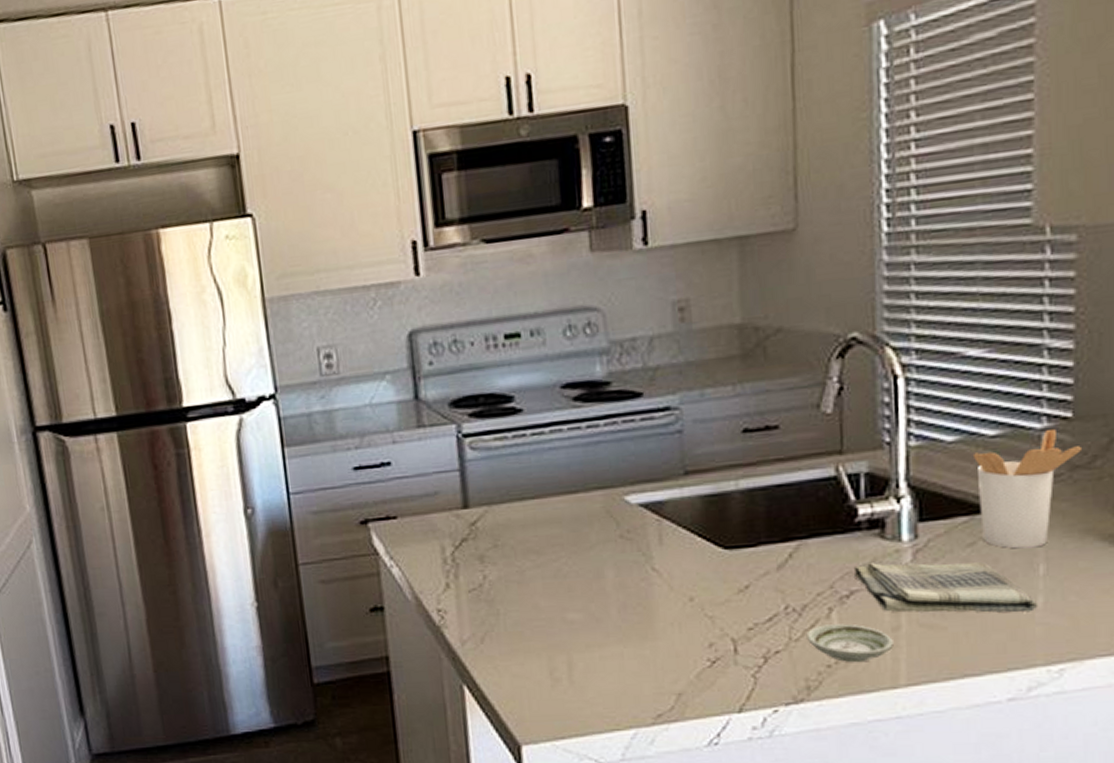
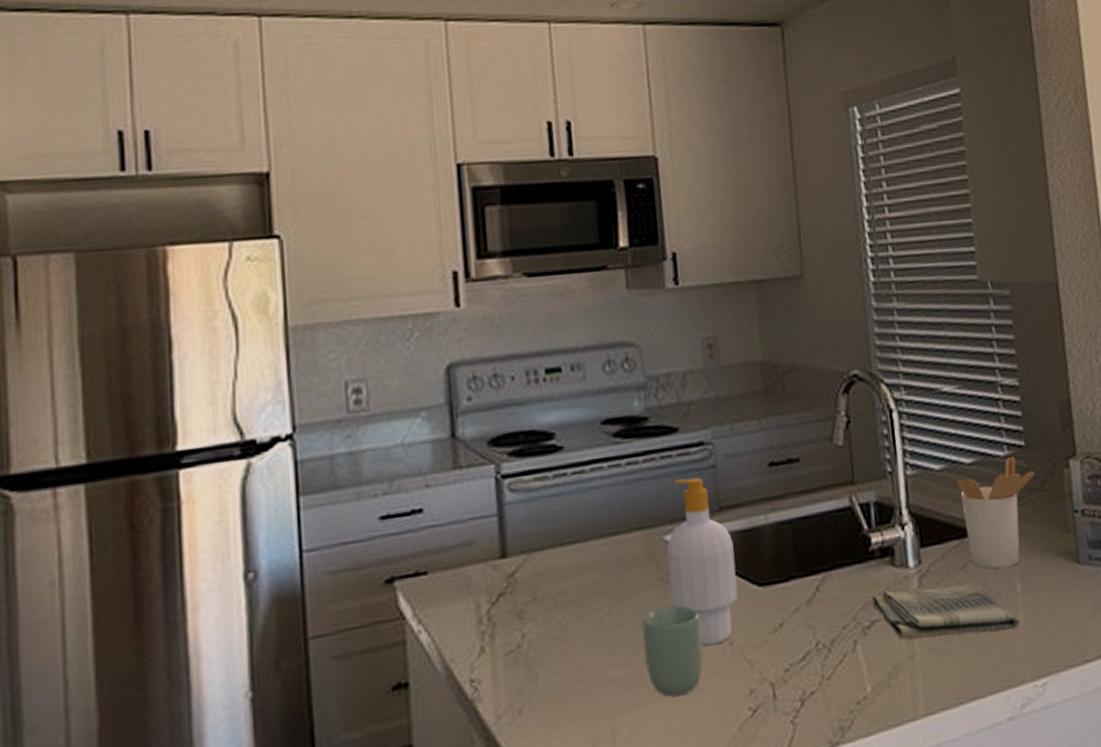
cup: none [600,561,661,641] -> present [642,605,703,697]
soap bottle: none [627,441,701,600] -> present [667,477,738,646]
saucer: present [806,624,894,663] -> none [836,656,911,697]

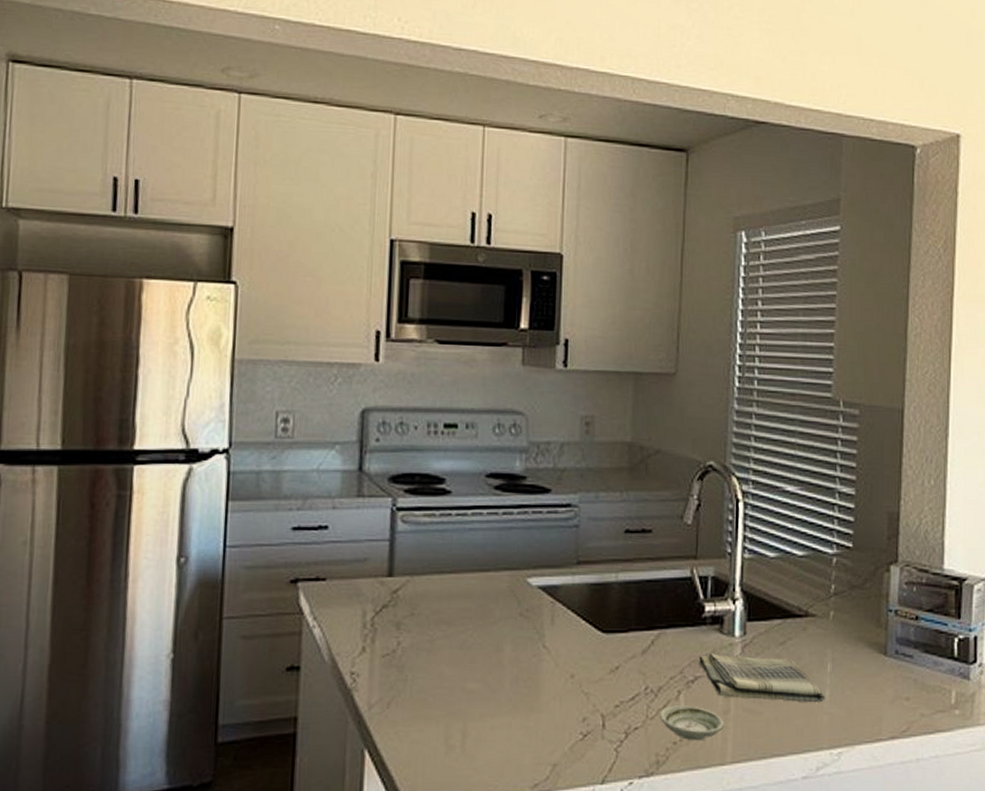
cup: present [642,605,703,697] -> none [498,638,548,712]
soap bottle: present [667,477,738,646] -> none [525,532,585,676]
saucer: none [836,656,911,697] -> present [659,705,724,741]
utensil holder: present [957,455,1036,569] -> none [787,554,859,649]

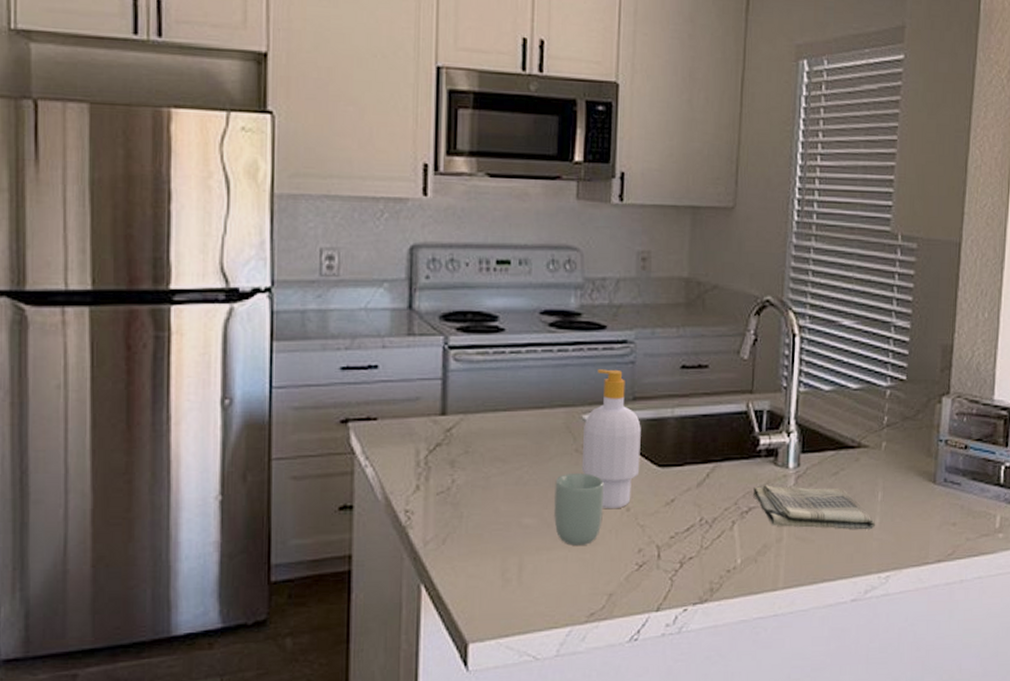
cup: none [498,638,548,712] -> present [554,473,604,546]
soap bottle: none [525,532,585,676] -> present [581,369,641,509]
saucer: present [659,705,724,741] -> none [714,535,777,569]

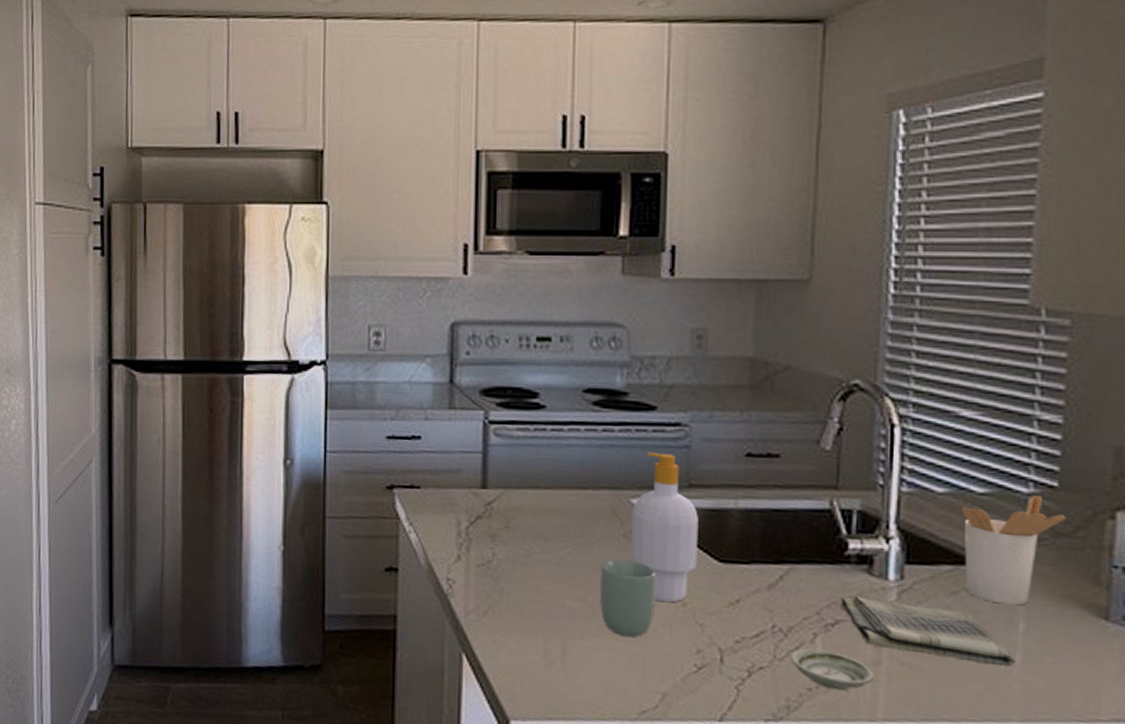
saucer: none [714,535,777,569] -> present [790,648,874,691]
utensil holder: none [842,387,911,479] -> present [962,494,1067,606]

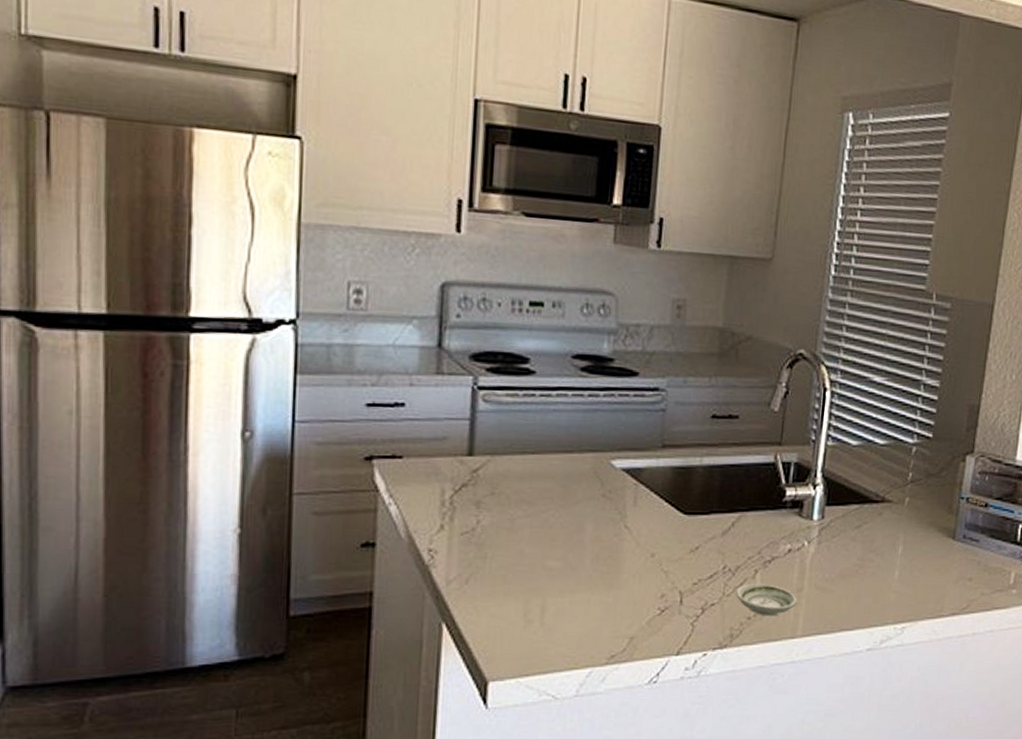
cup: present [600,559,655,637] -> none [578,518,629,589]
soap bottle: present [630,452,698,603] -> none [607,416,669,555]
dish towel: present [841,596,1017,667] -> none [777,536,895,582]
utensil holder: present [962,494,1067,606] -> none [866,444,936,533]

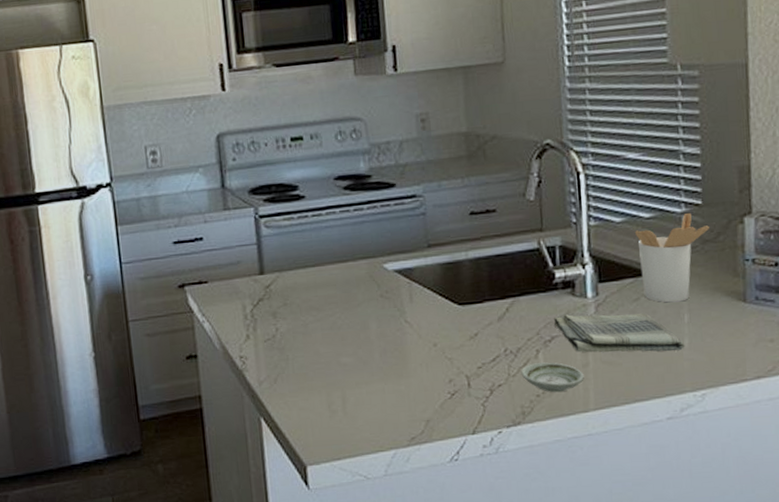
dish towel: none [777,536,895,582] -> present [554,313,685,353]
utensil holder: none [866,444,936,533] -> present [635,212,710,303]

